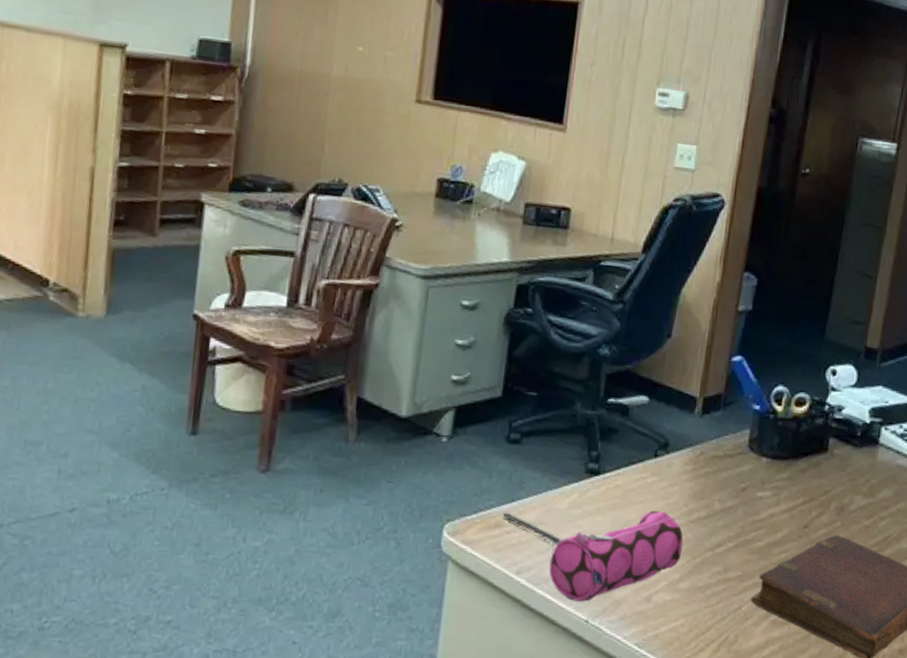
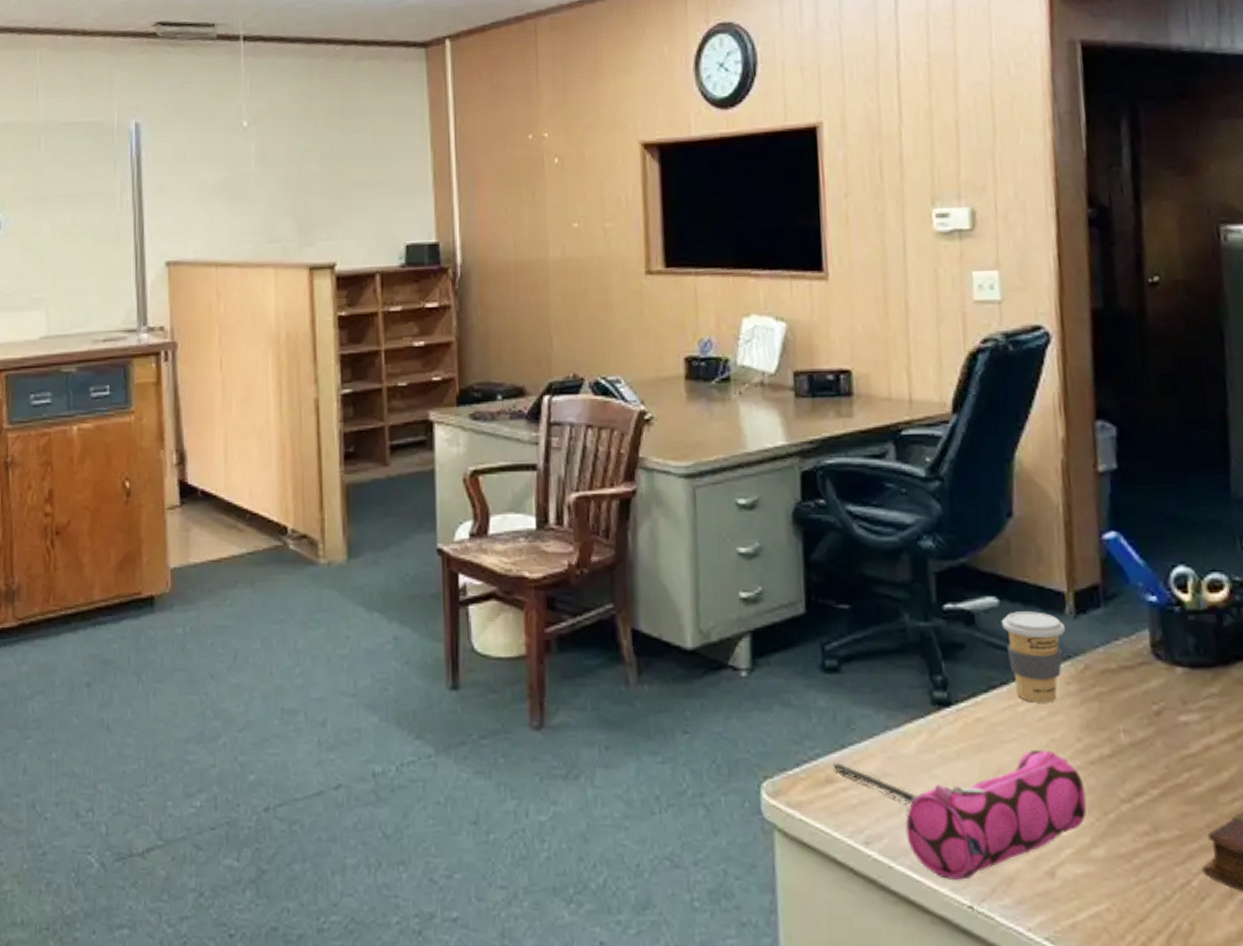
coffee cup: none [647,408,693,477] -> present [1001,611,1066,703]

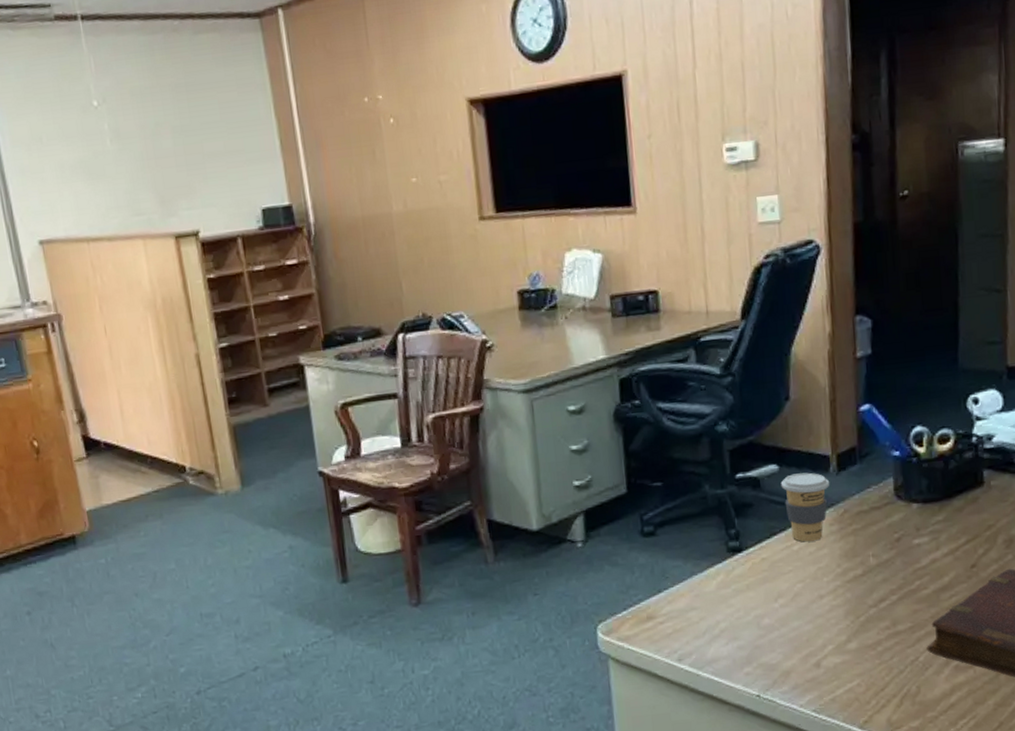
pen: present [832,762,918,805] -> none [651,603,718,628]
pencil case: present [905,749,1087,880] -> none [709,576,845,679]

